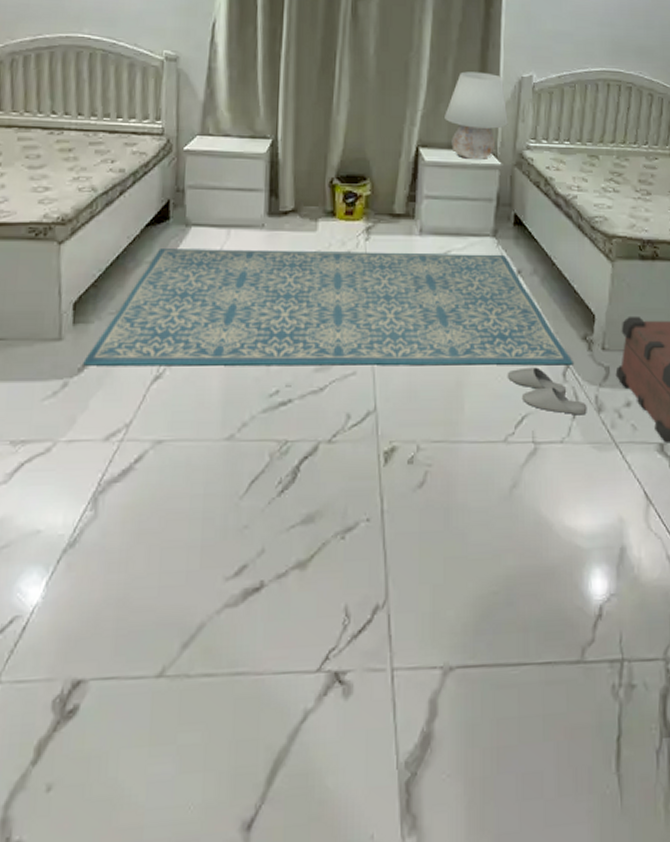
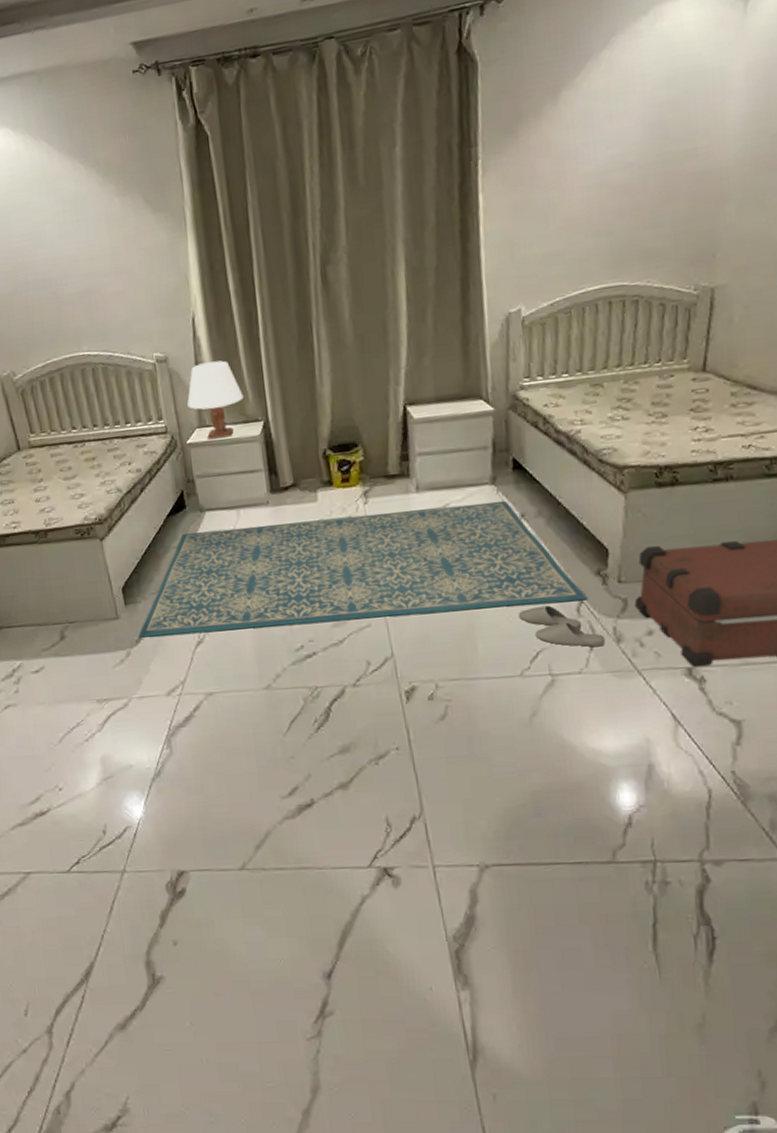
table lamp: none [192,69,255,150] -> present [187,360,244,440]
table lamp: present [445,71,508,161] -> none [429,315,498,410]

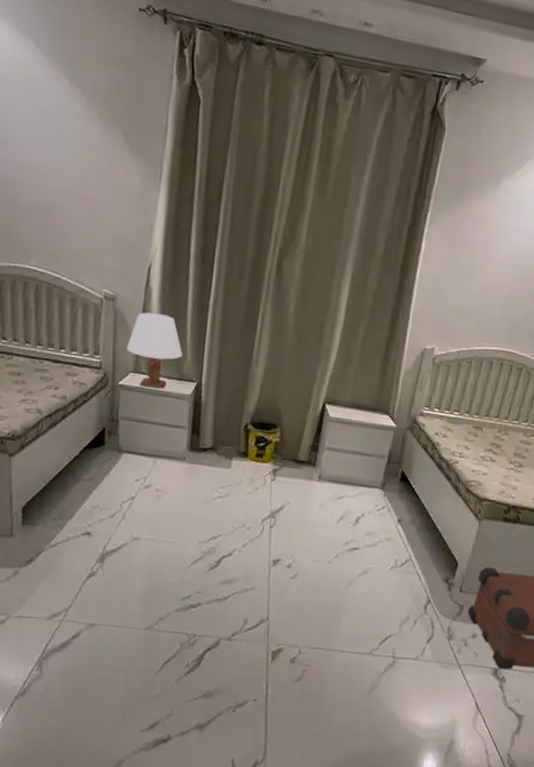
rug: present [139,500,588,638] -> none [31,468,434,601]
slippers: present [518,605,605,647] -> none [378,598,441,641]

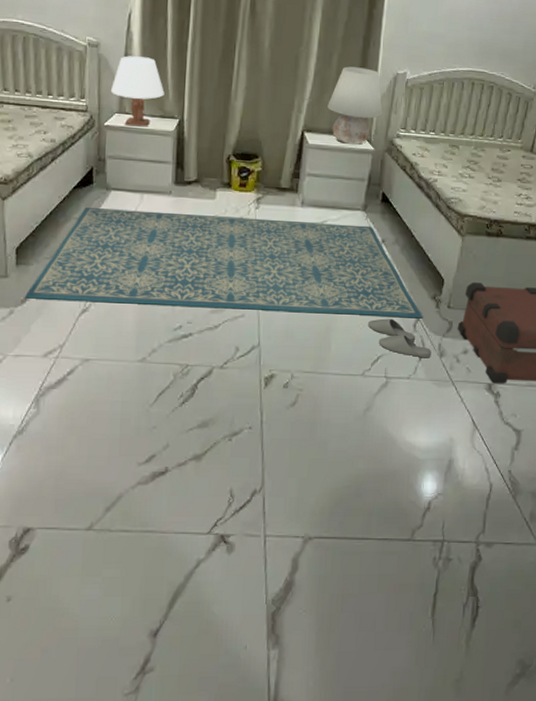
rug: none [31,468,434,601] -> present [25,206,423,319]
table lamp: none [351,338,408,421] -> present [327,66,383,145]
slippers: none [378,598,441,641] -> present [367,318,432,358]

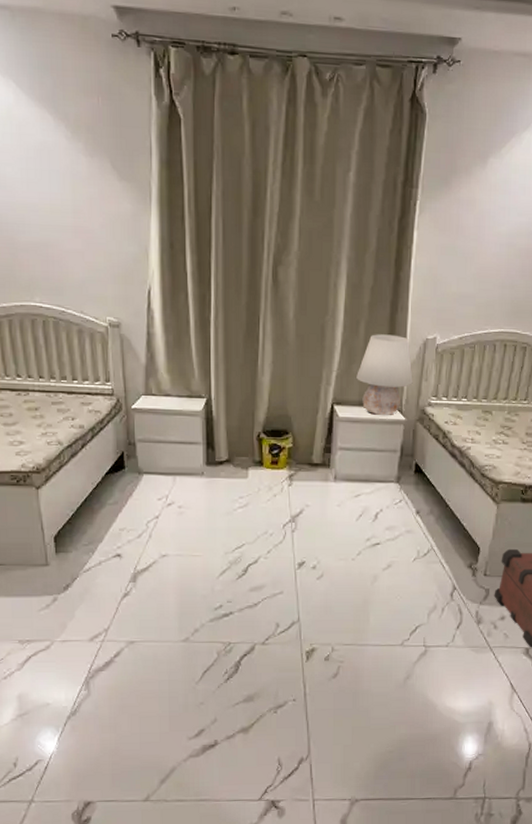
rug: present [25,206,423,319] -> none [67,492,460,588]
table lamp: present [111,56,165,127] -> none [136,335,190,408]
slippers: present [367,318,432,358] -> none [405,589,469,626]

